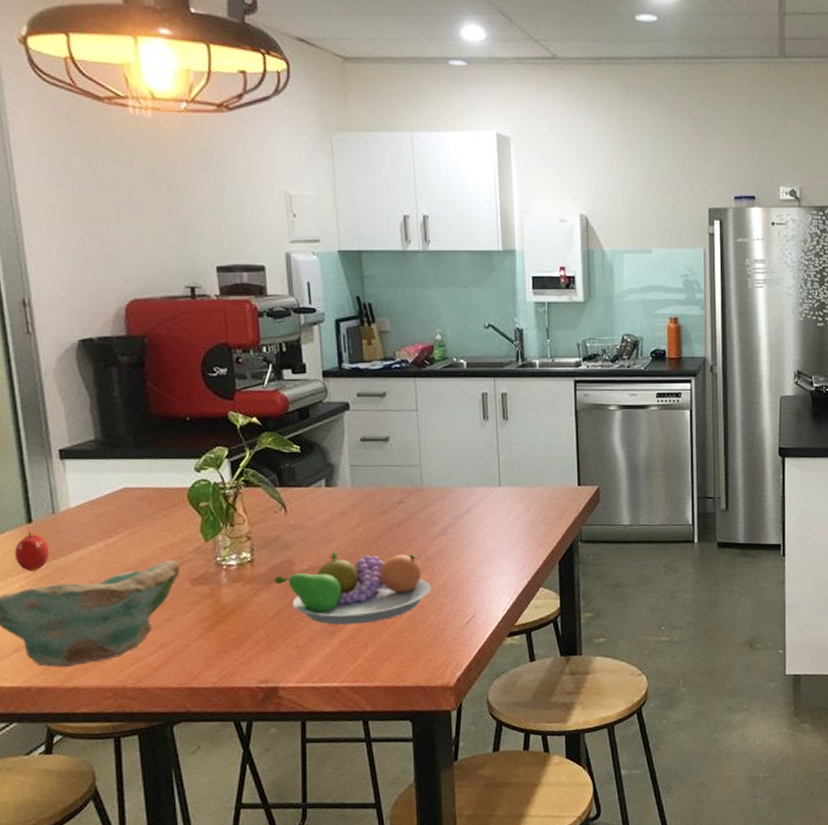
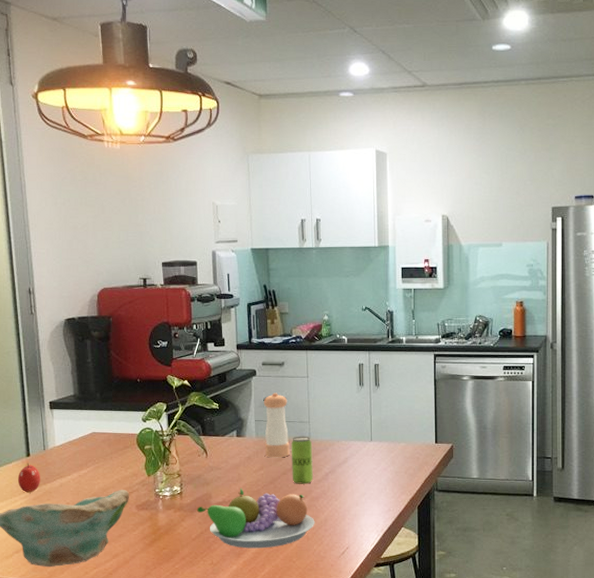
pepper shaker: none [360,430,396,511] -> present [263,393,290,458]
beverage can: none [397,482,427,542] -> present [291,436,313,484]

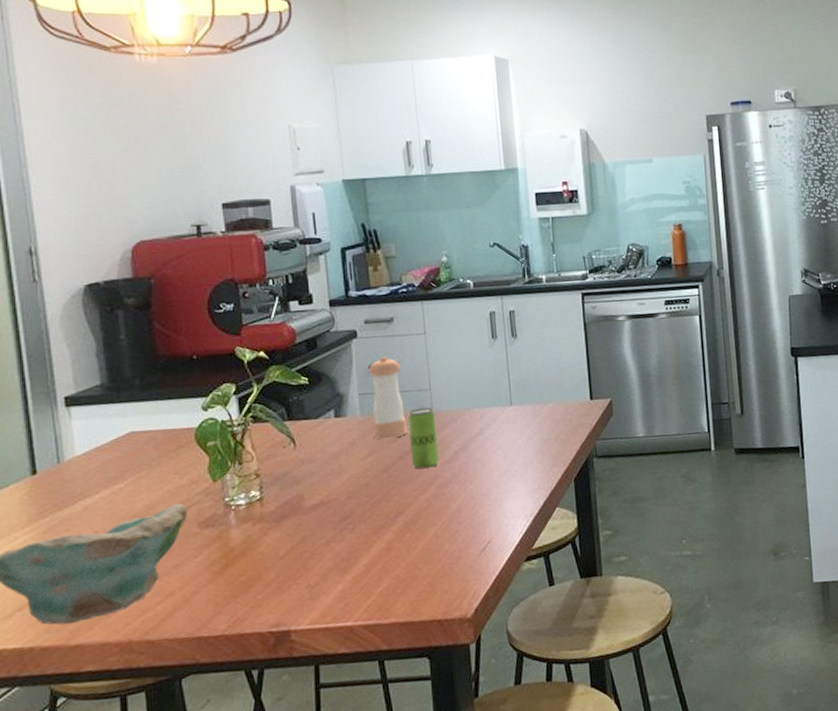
apple: present [17,463,41,493] -> none [18,483,55,525]
fruit bowl: present [196,487,315,549] -> none [284,481,445,561]

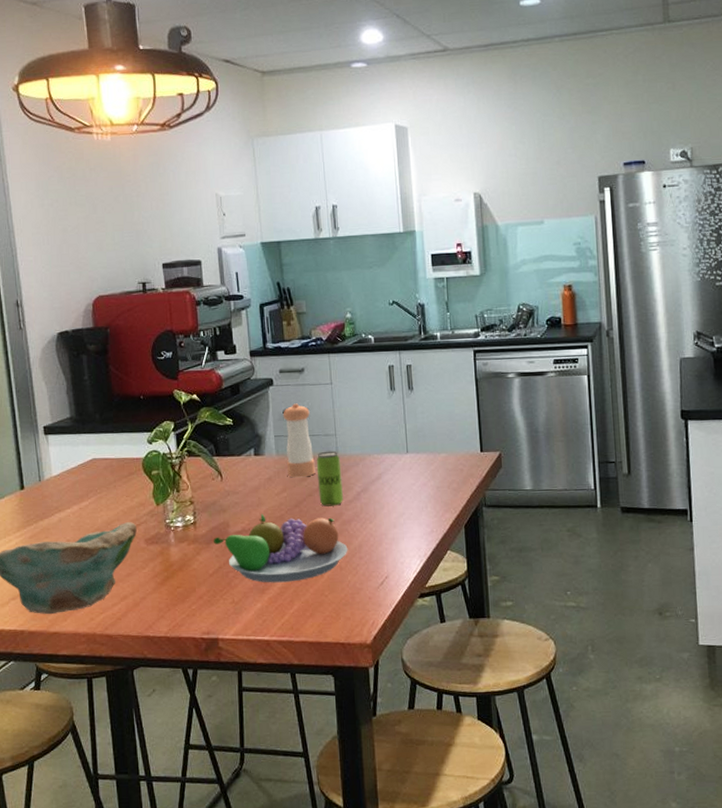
fruit bowl: none [284,481,445,561] -> present [213,513,348,583]

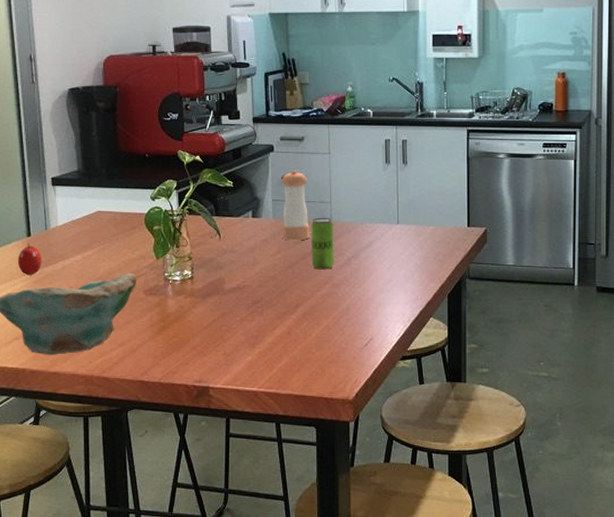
apple: none [11,496,38,531] -> present [17,243,43,276]
fruit bowl: present [213,513,348,583] -> none [208,272,336,339]

